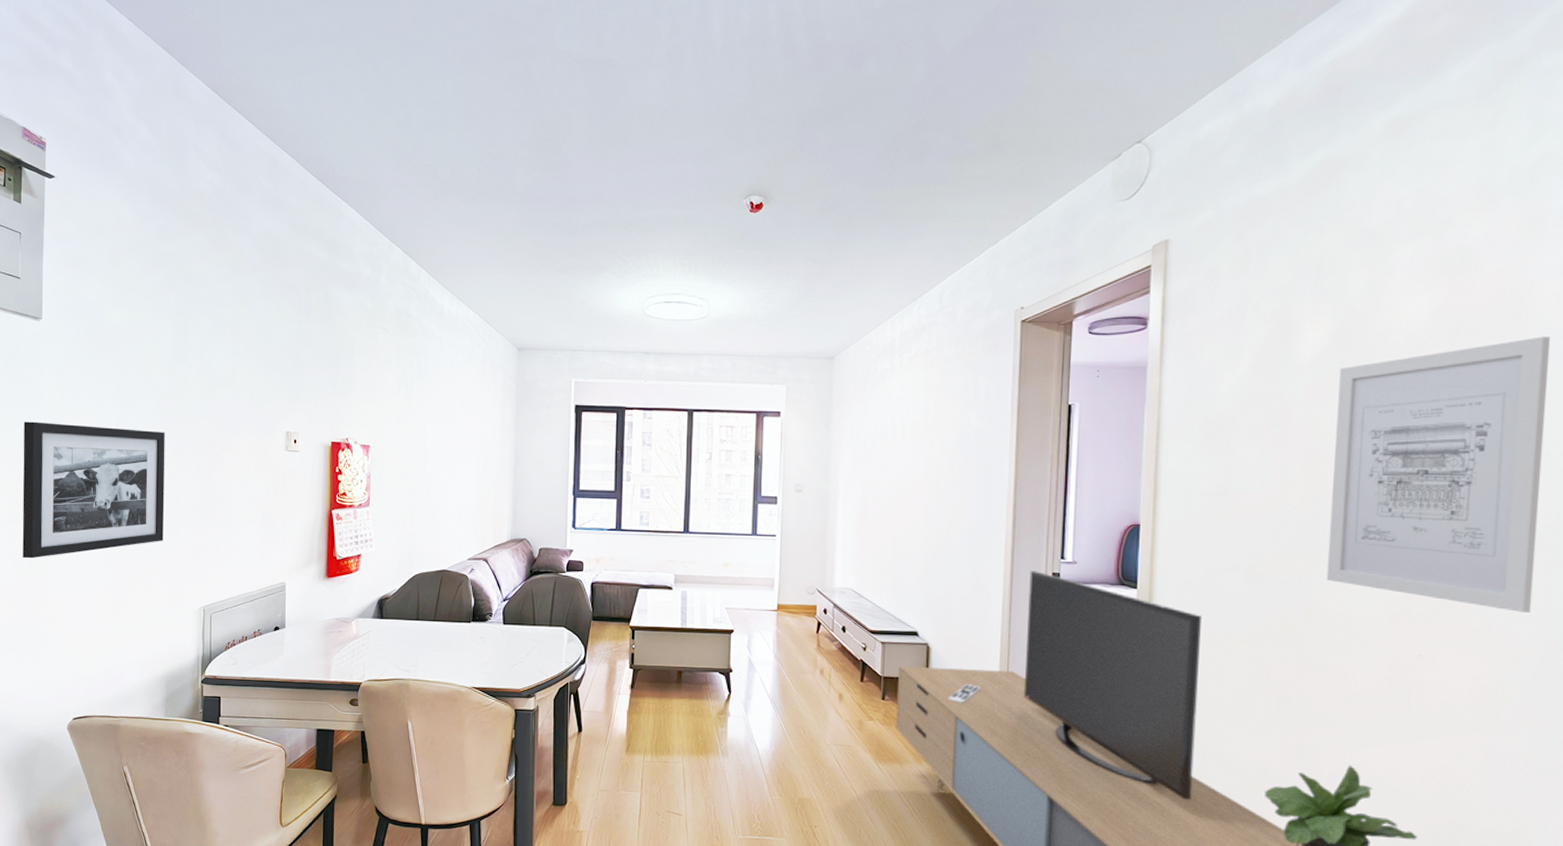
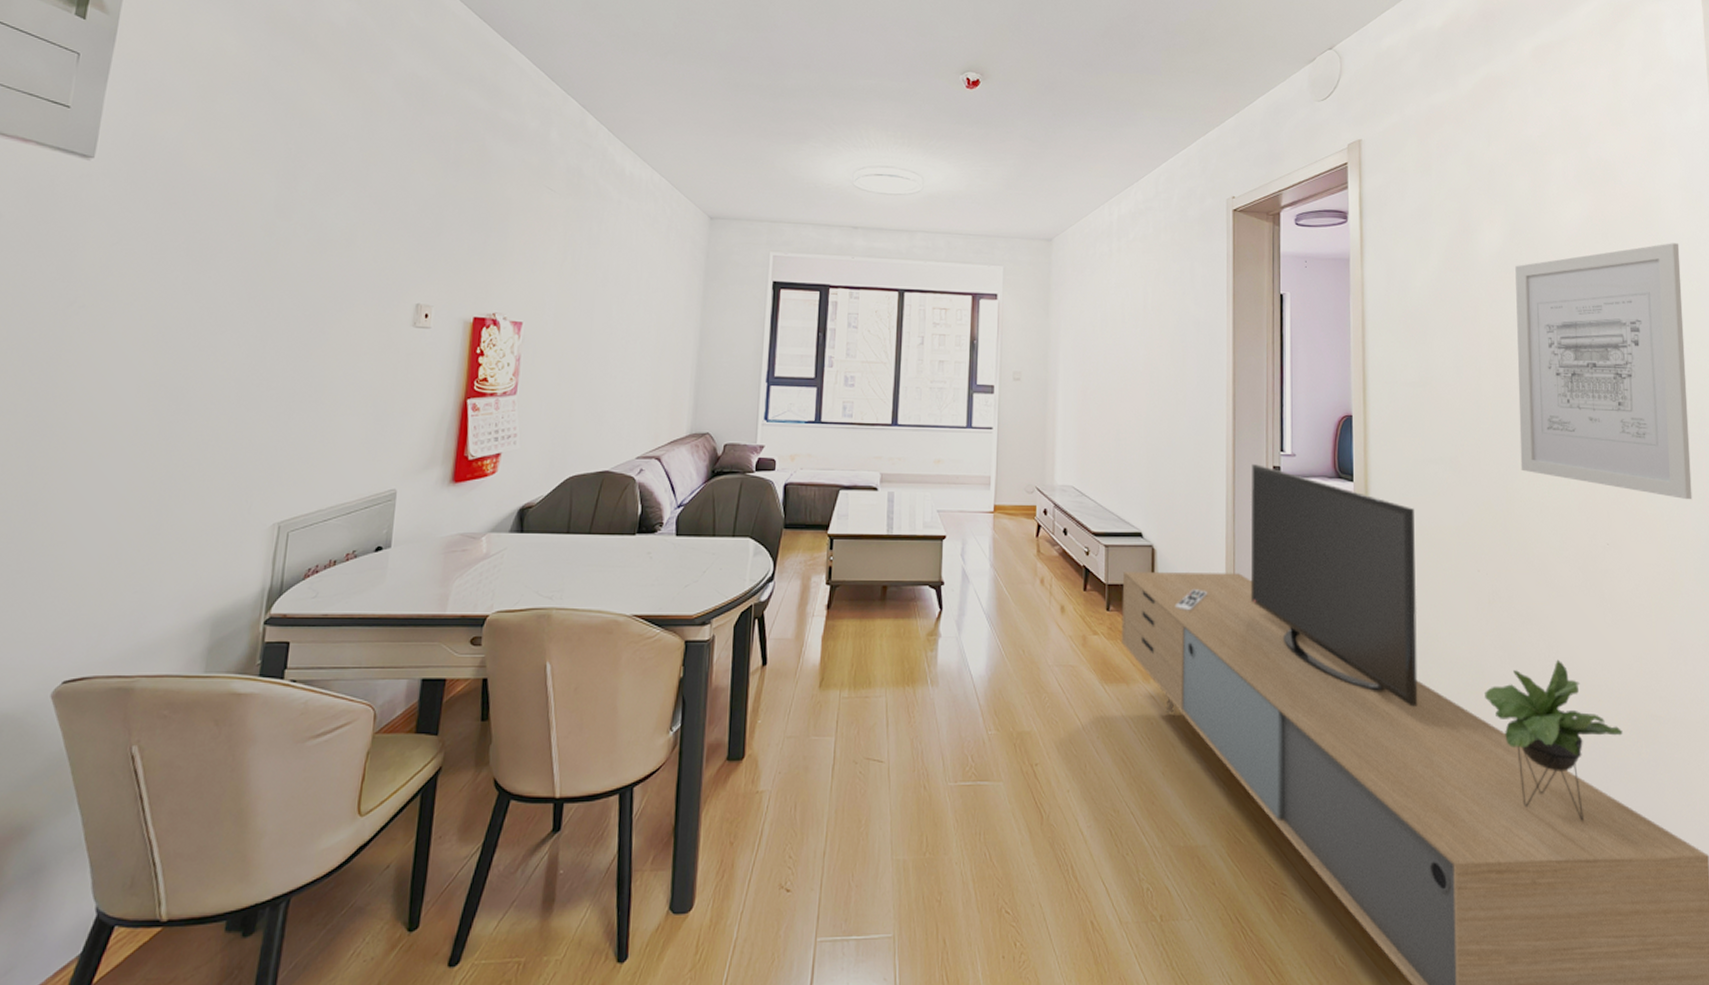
picture frame: present [22,421,165,559] -> none [17,284,251,463]

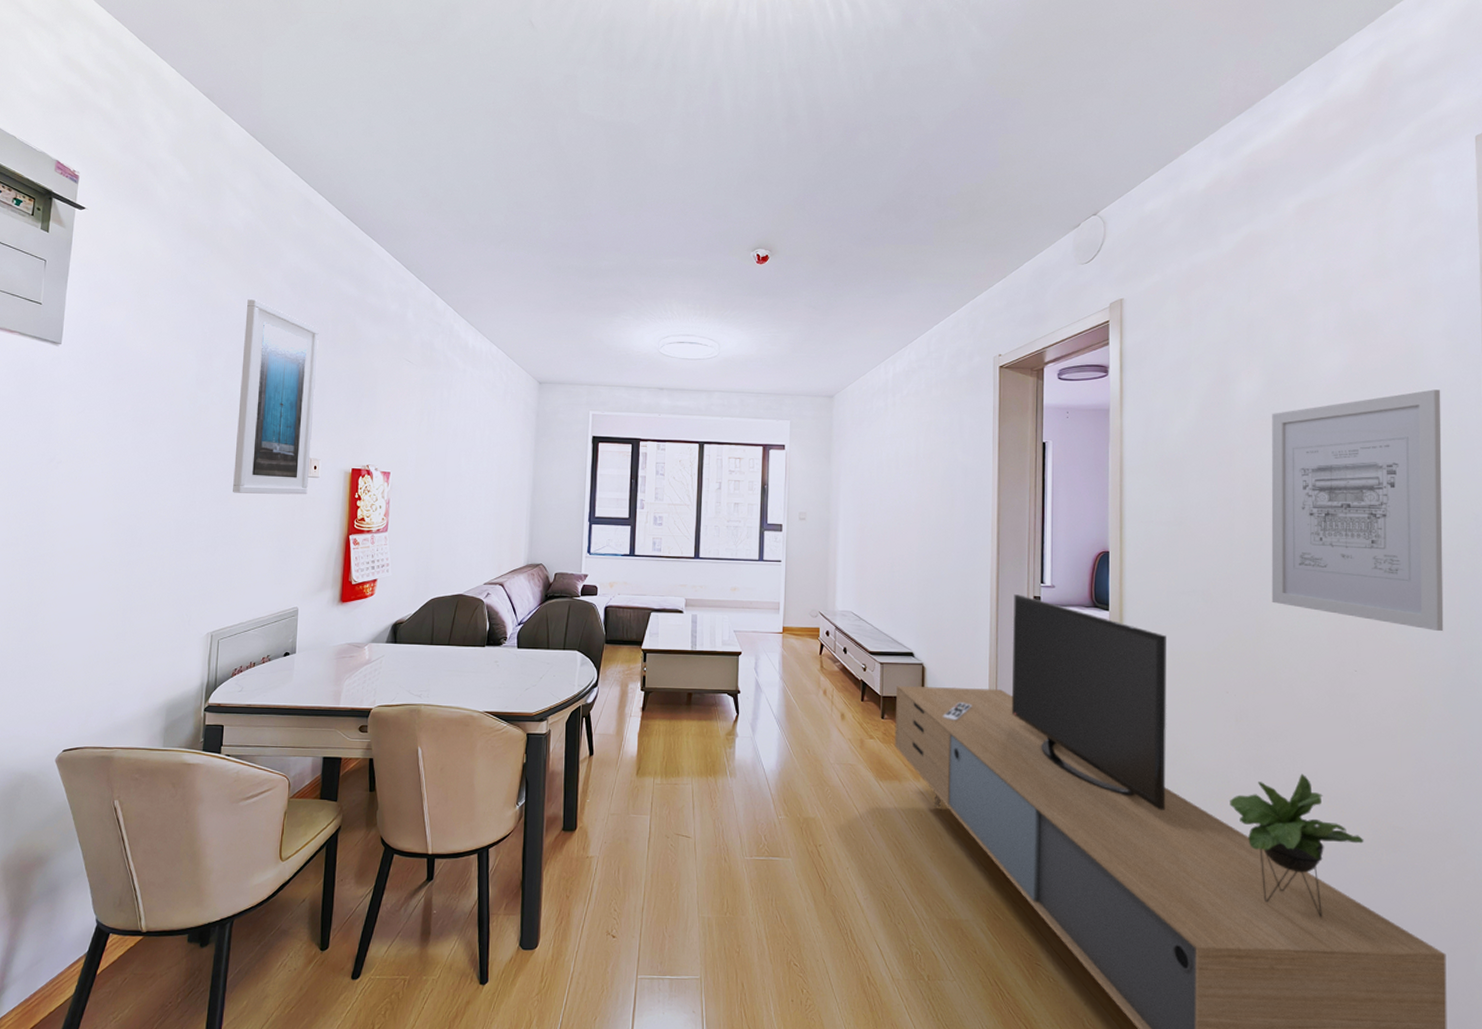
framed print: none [316,109,438,349] -> present [233,298,319,495]

